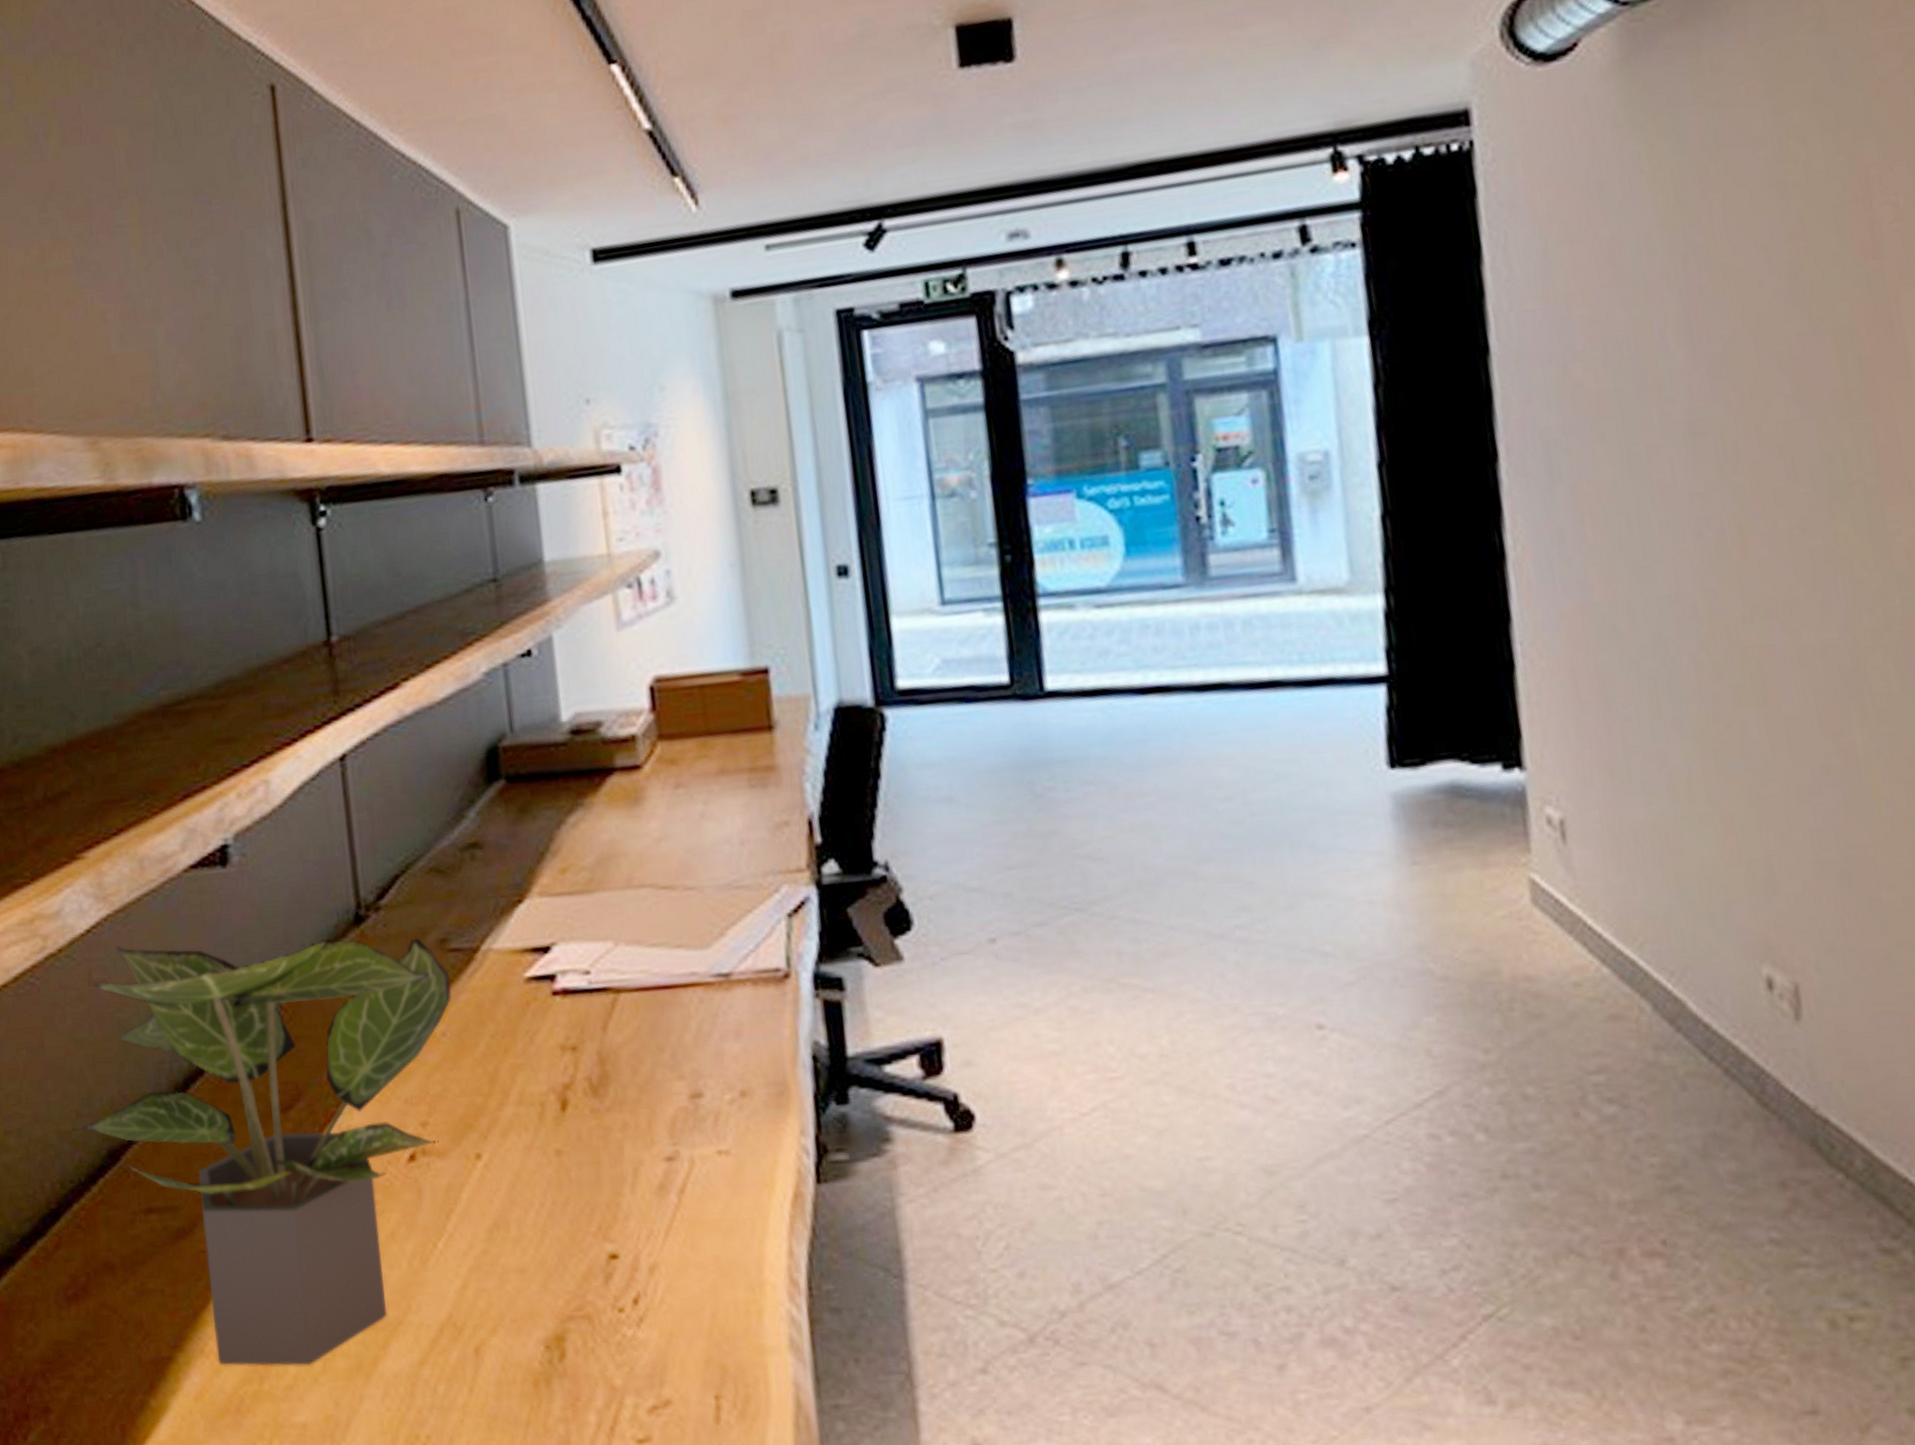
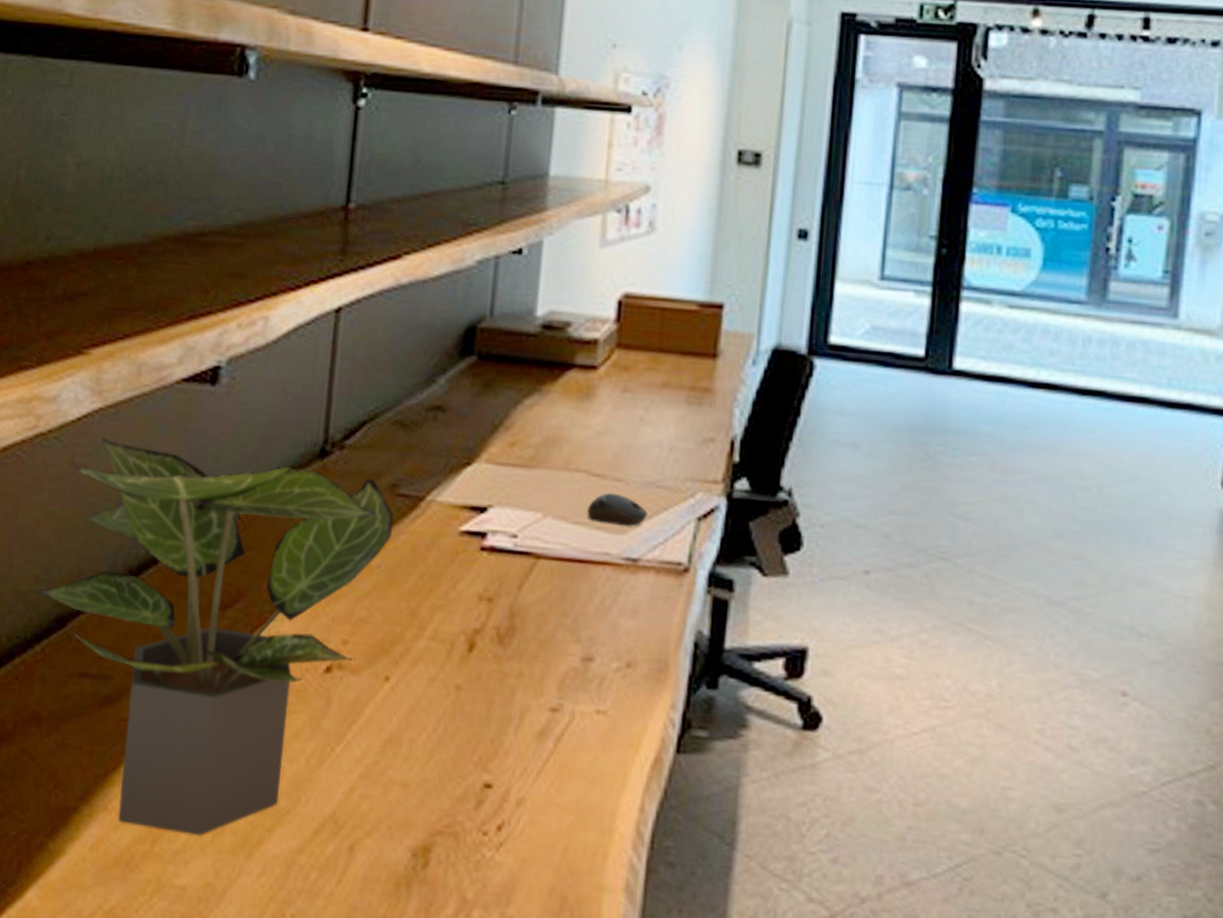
computer mouse: none [661,904,731,940] -> present [587,492,648,527]

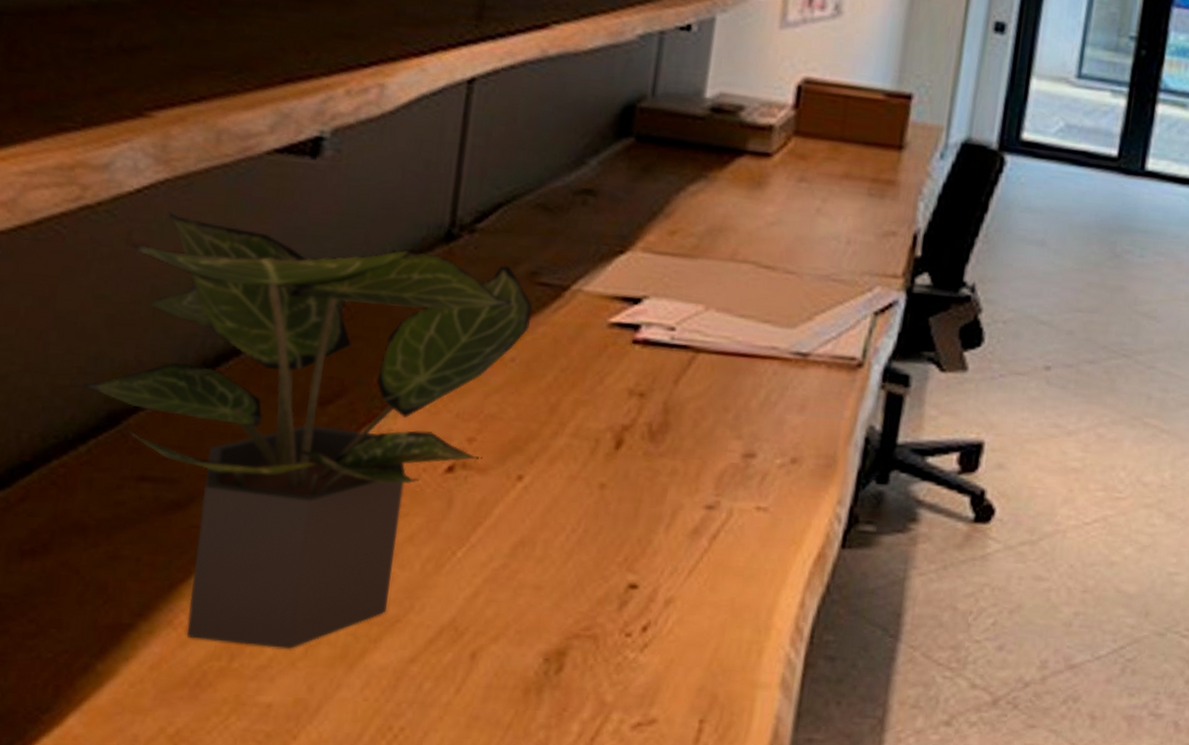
computer mouse: present [587,492,648,527] -> none [754,285,821,320]

